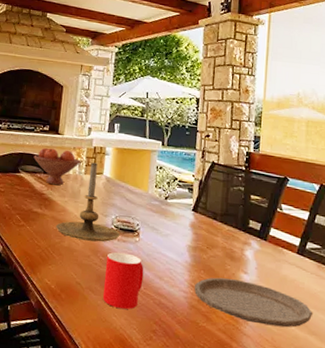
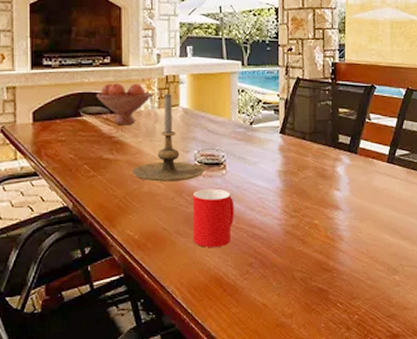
plate: present [194,277,312,328] -> none [288,198,404,239]

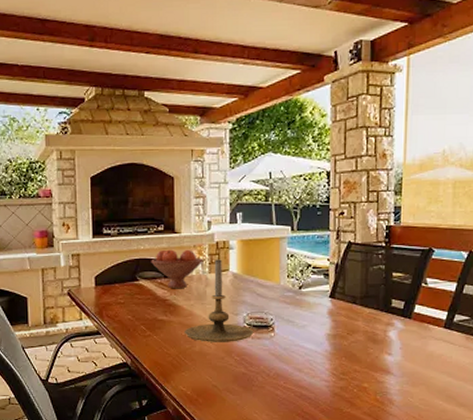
cup: present [192,188,234,247] -> none [241,350,282,405]

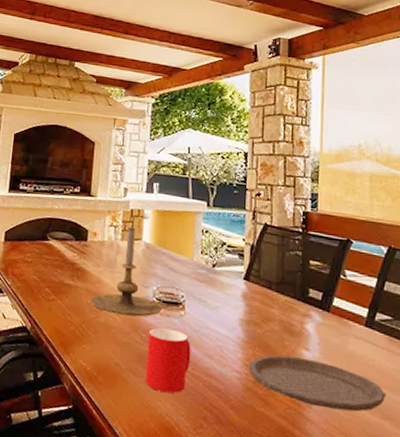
fruit bowl: present [151,249,204,288] -> none [63,211,117,253]
cup: none [241,350,282,405] -> present [145,327,191,393]
plate: none [337,362,461,403] -> present [249,355,385,412]

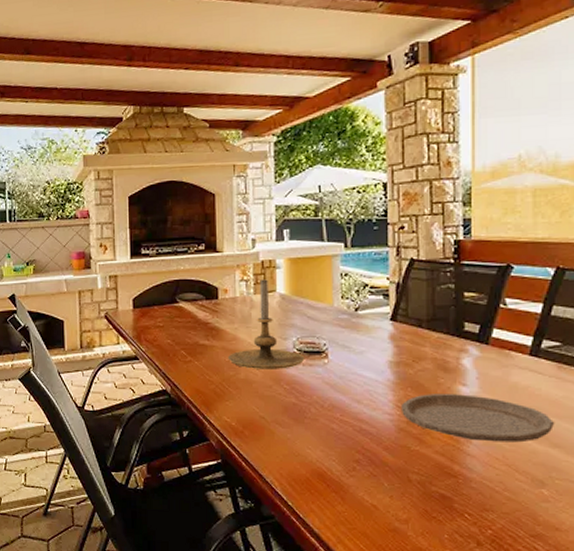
cup: present [145,327,191,393] -> none [291,378,338,440]

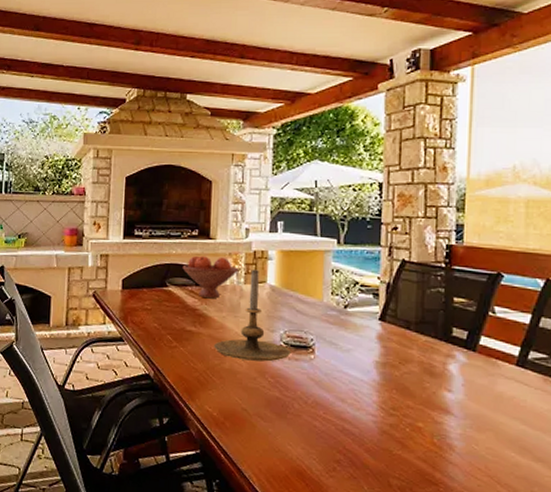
fruit bowl: none [191,269,248,310] -> present [182,255,239,298]
plate: present [402,394,554,443] -> none [386,397,538,454]

